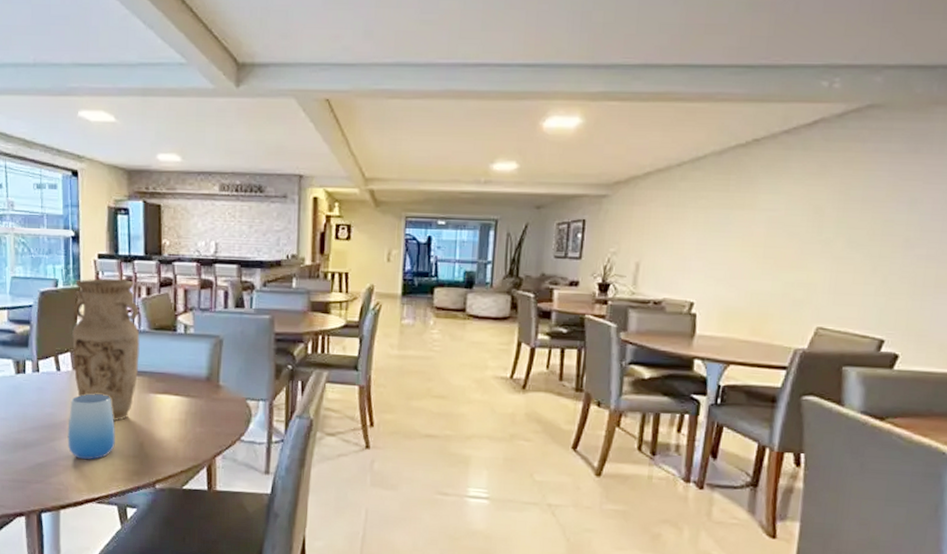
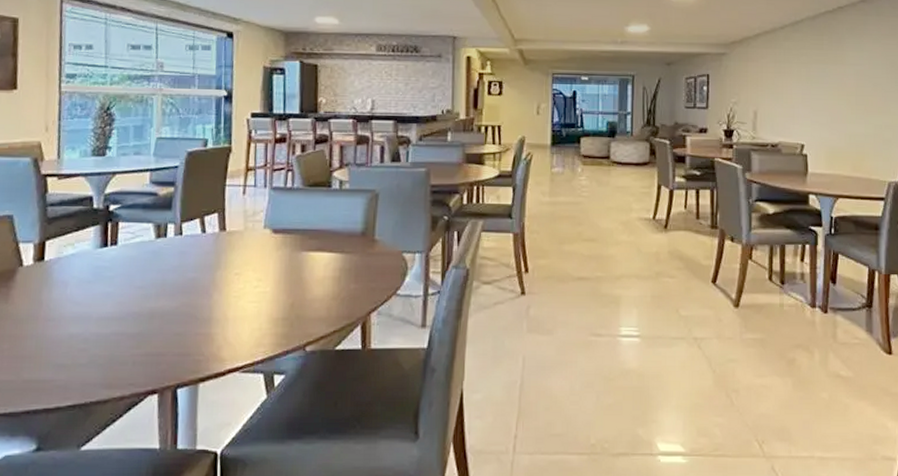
cup: present [67,394,115,460] -> none [210,255,264,326]
vase: present [72,278,140,421] -> none [220,137,293,282]

